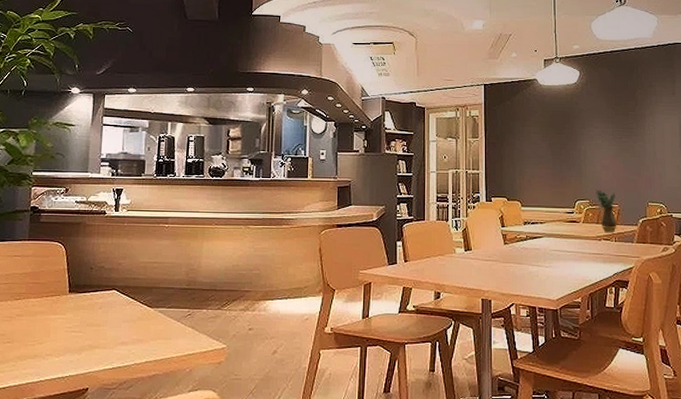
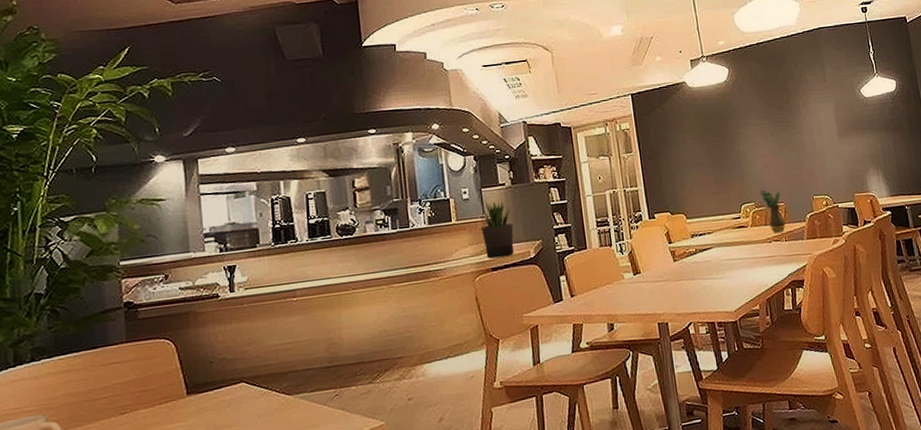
planter: none [332,162,361,216] -> present [481,199,514,259]

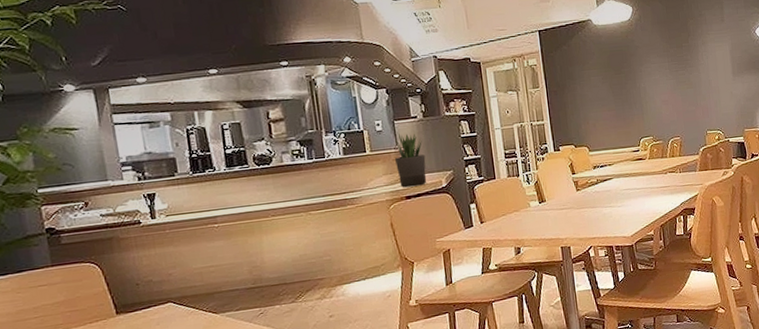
vase: present [759,190,786,233] -> none [657,124,680,165]

